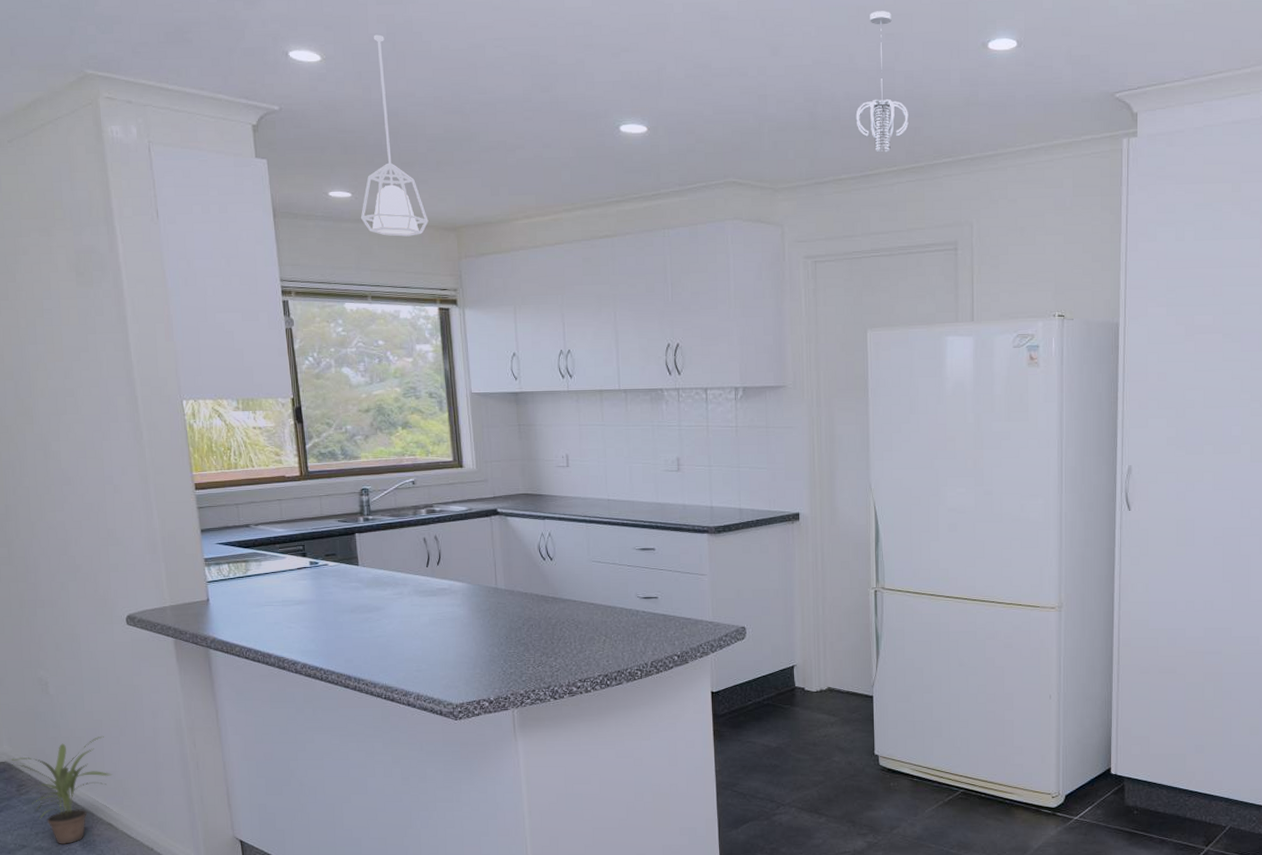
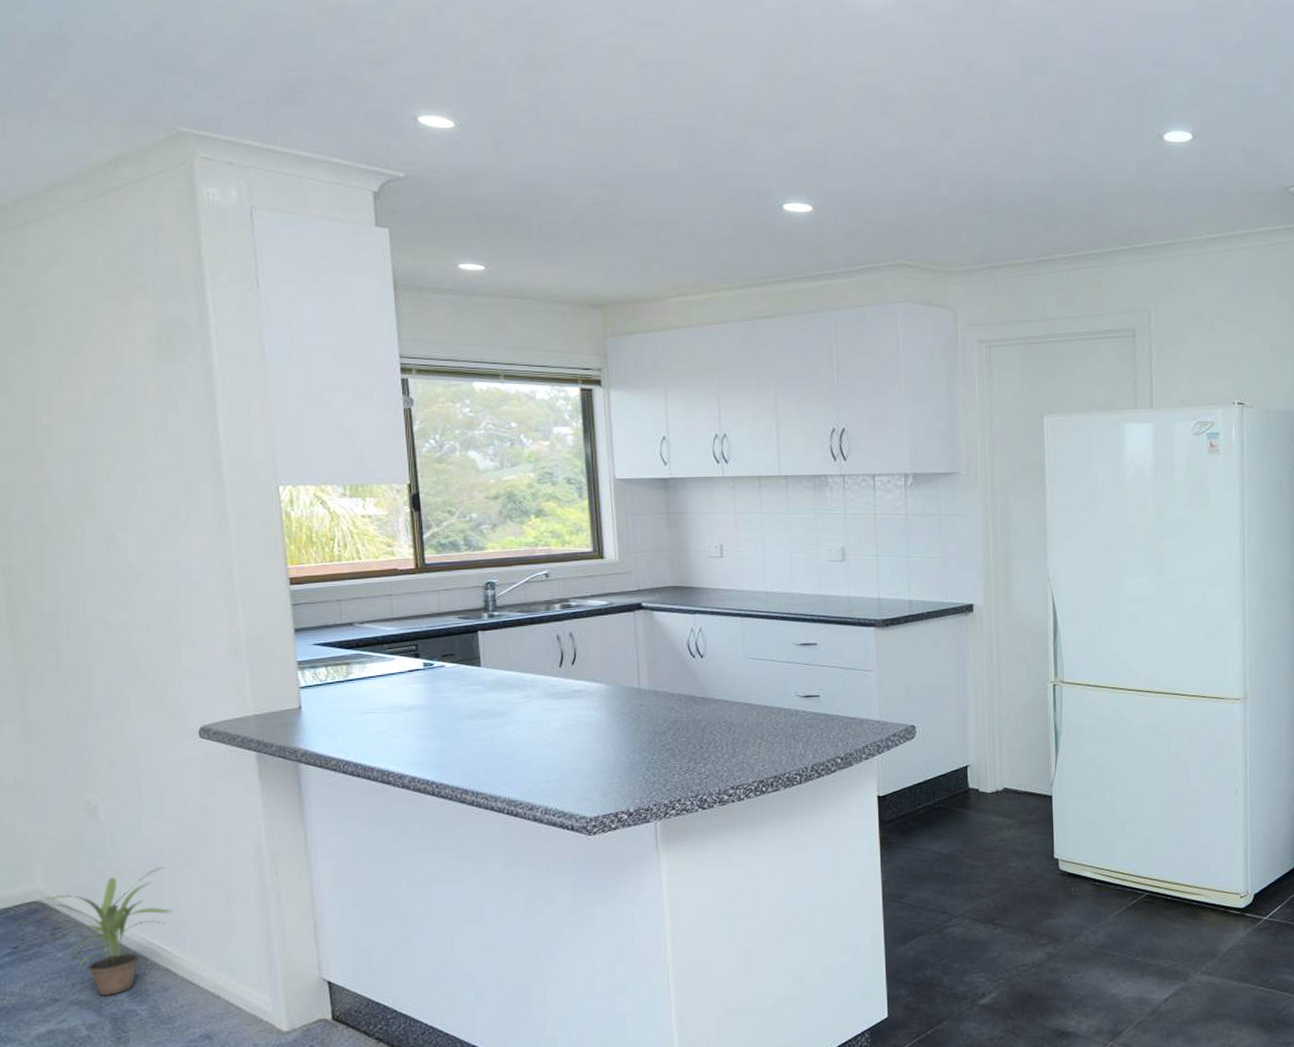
pendant lamp: present [360,34,429,237] -> none [494,103,571,313]
pendant light: present [855,11,909,153] -> none [1031,100,1085,239]

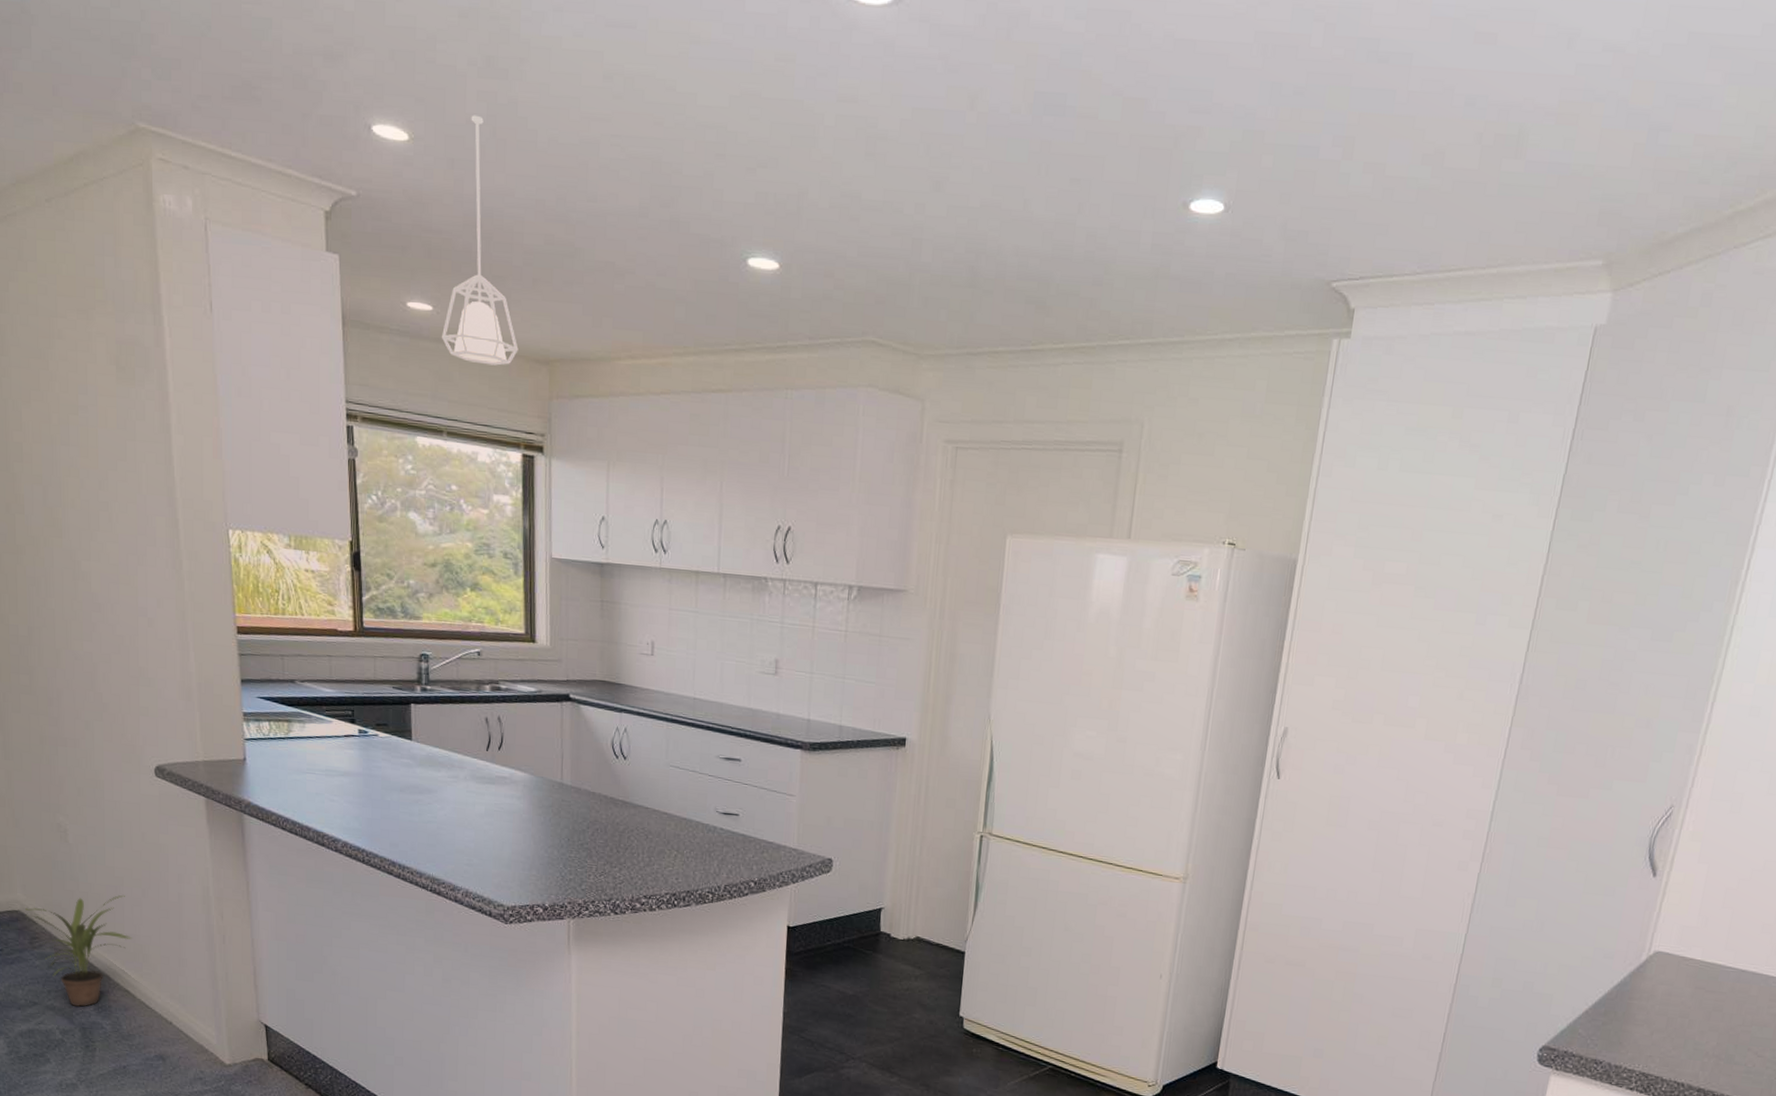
pendant lamp: none [494,103,571,313] -> present [441,115,519,366]

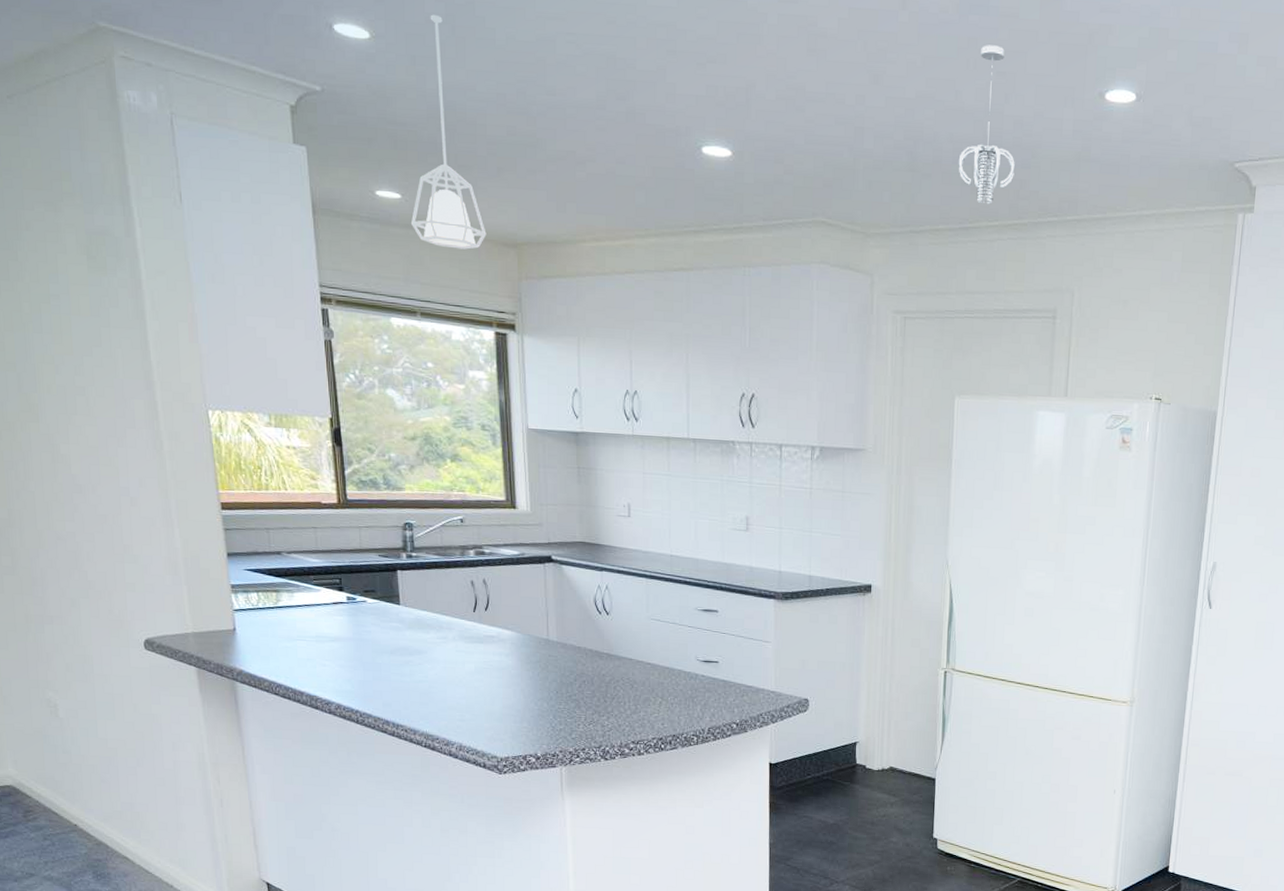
potted plant: present [25,895,132,1008] -> none [18,765,129,876]
pendant light: none [1023,149,1086,325] -> present [958,45,1015,205]

